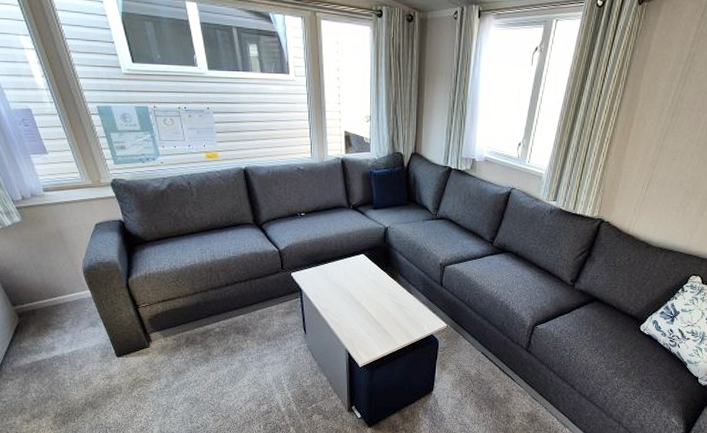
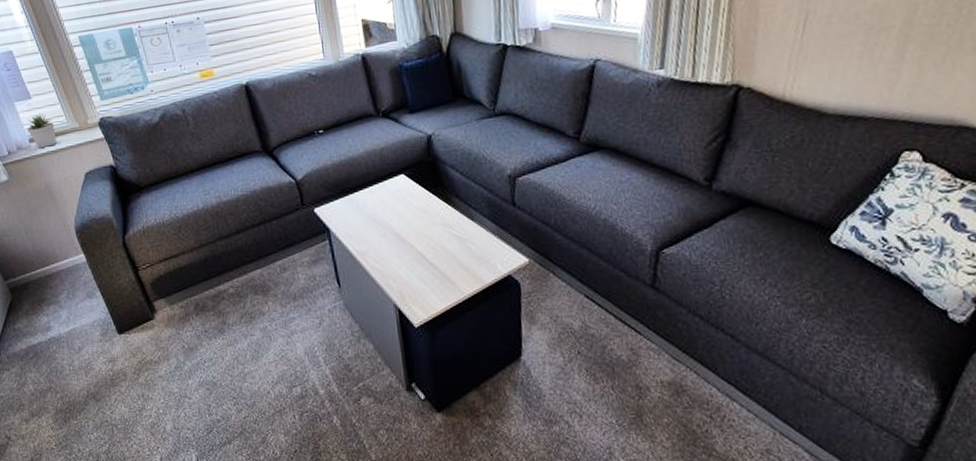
potted plant: none [40,167,70,198] -> present [25,112,57,148]

